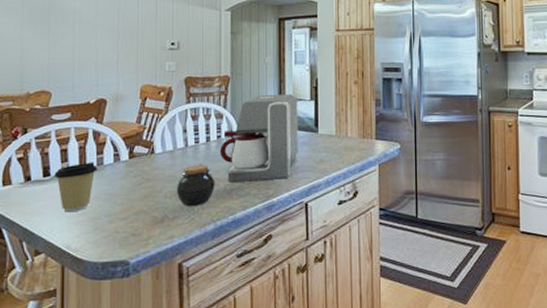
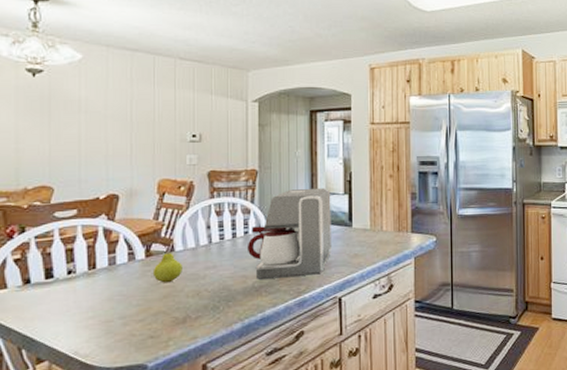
coffee cup: present [54,162,98,213] -> none [59,261,109,317]
fruit: none [135,146,161,184] -> present [152,243,182,283]
jar: present [176,164,215,207] -> none [199,261,242,306]

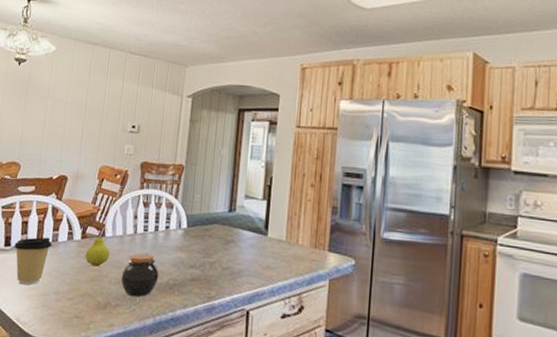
coffee cup: none [59,261,109,317] -> present [14,237,52,286]
jar: none [199,261,242,306] -> present [121,253,159,297]
coffee maker: present [247,187,331,279] -> none [166,188,250,282]

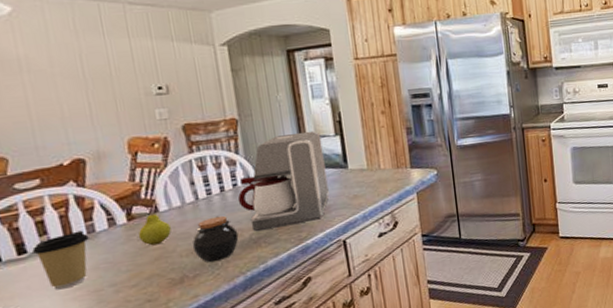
coffee maker: none [166,188,250,282] -> present [237,131,329,231]

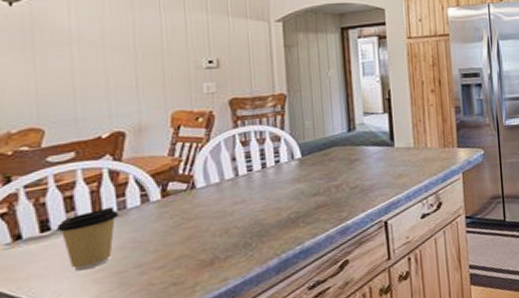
fruit: present [138,205,171,246] -> none [171,181,207,225]
jar: present [192,215,239,263] -> none [227,193,277,244]
coffee maker: present [237,131,329,231] -> none [279,108,373,210]

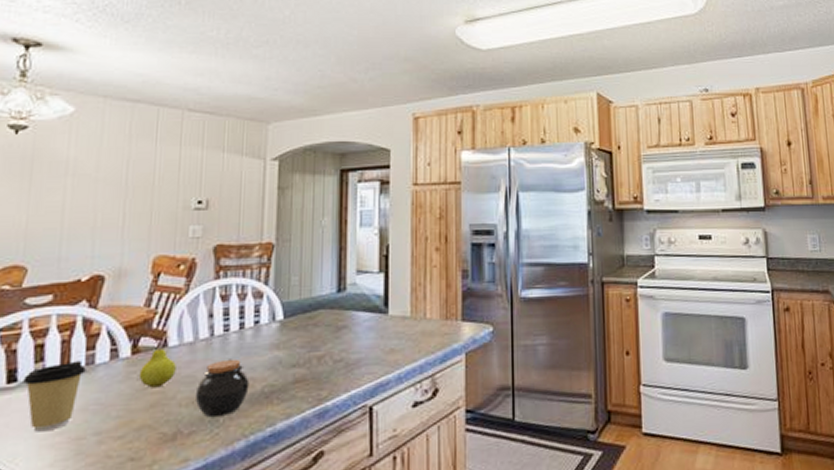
fruit: none [171,181,207,225] -> present [138,337,176,388]
jar: none [227,193,277,244] -> present [195,358,250,418]

